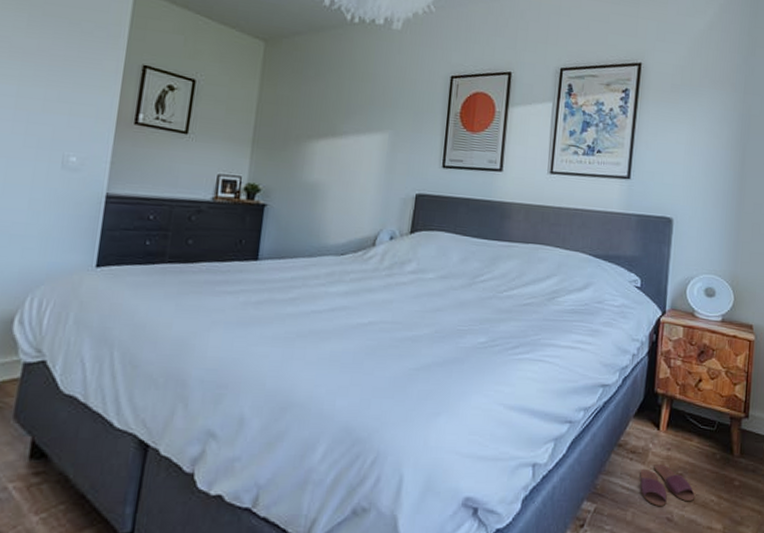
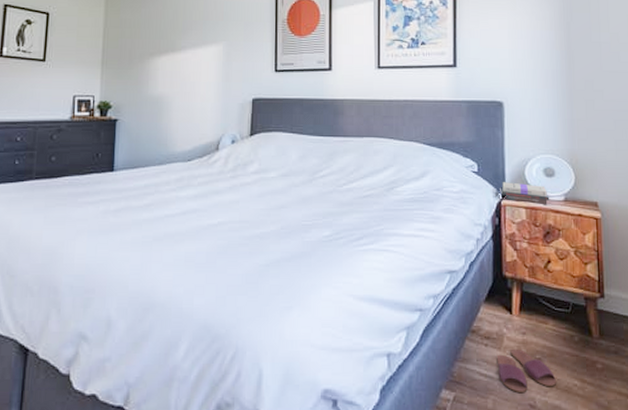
books: none [660,299,708,325] -> present [500,182,550,205]

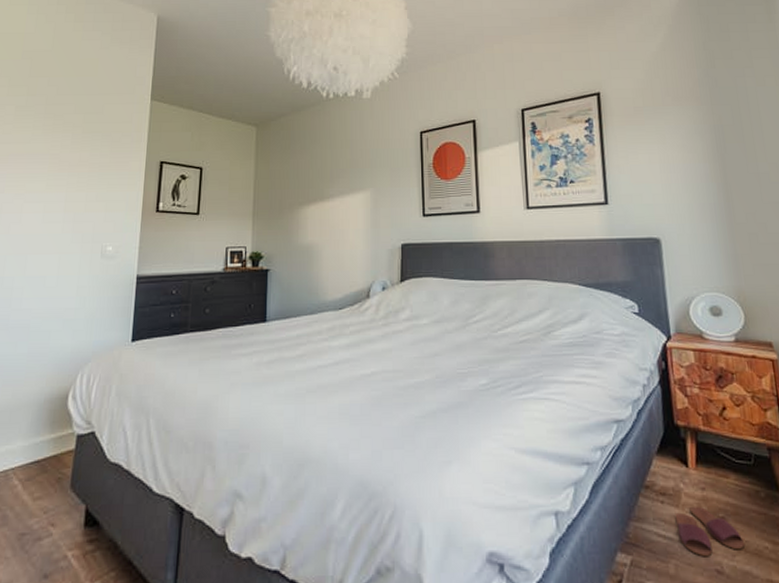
books: present [500,182,550,205] -> none [664,323,719,347]

